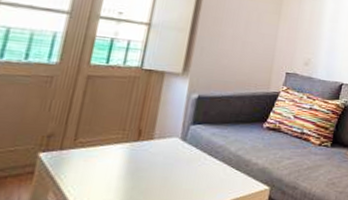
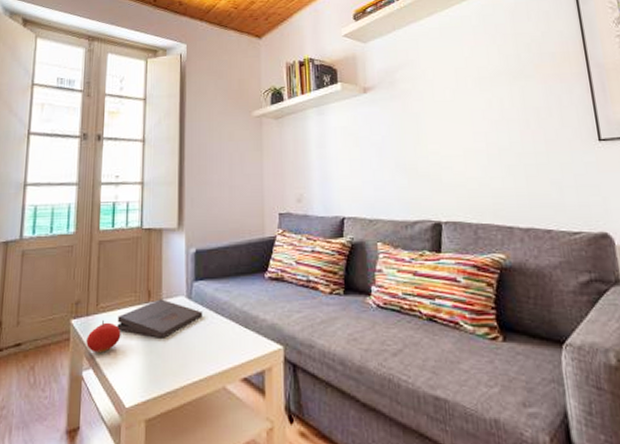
fruit: none [55,156,101,187] -> present [86,321,121,353]
pizza box: none [96,138,196,176] -> present [117,299,203,338]

